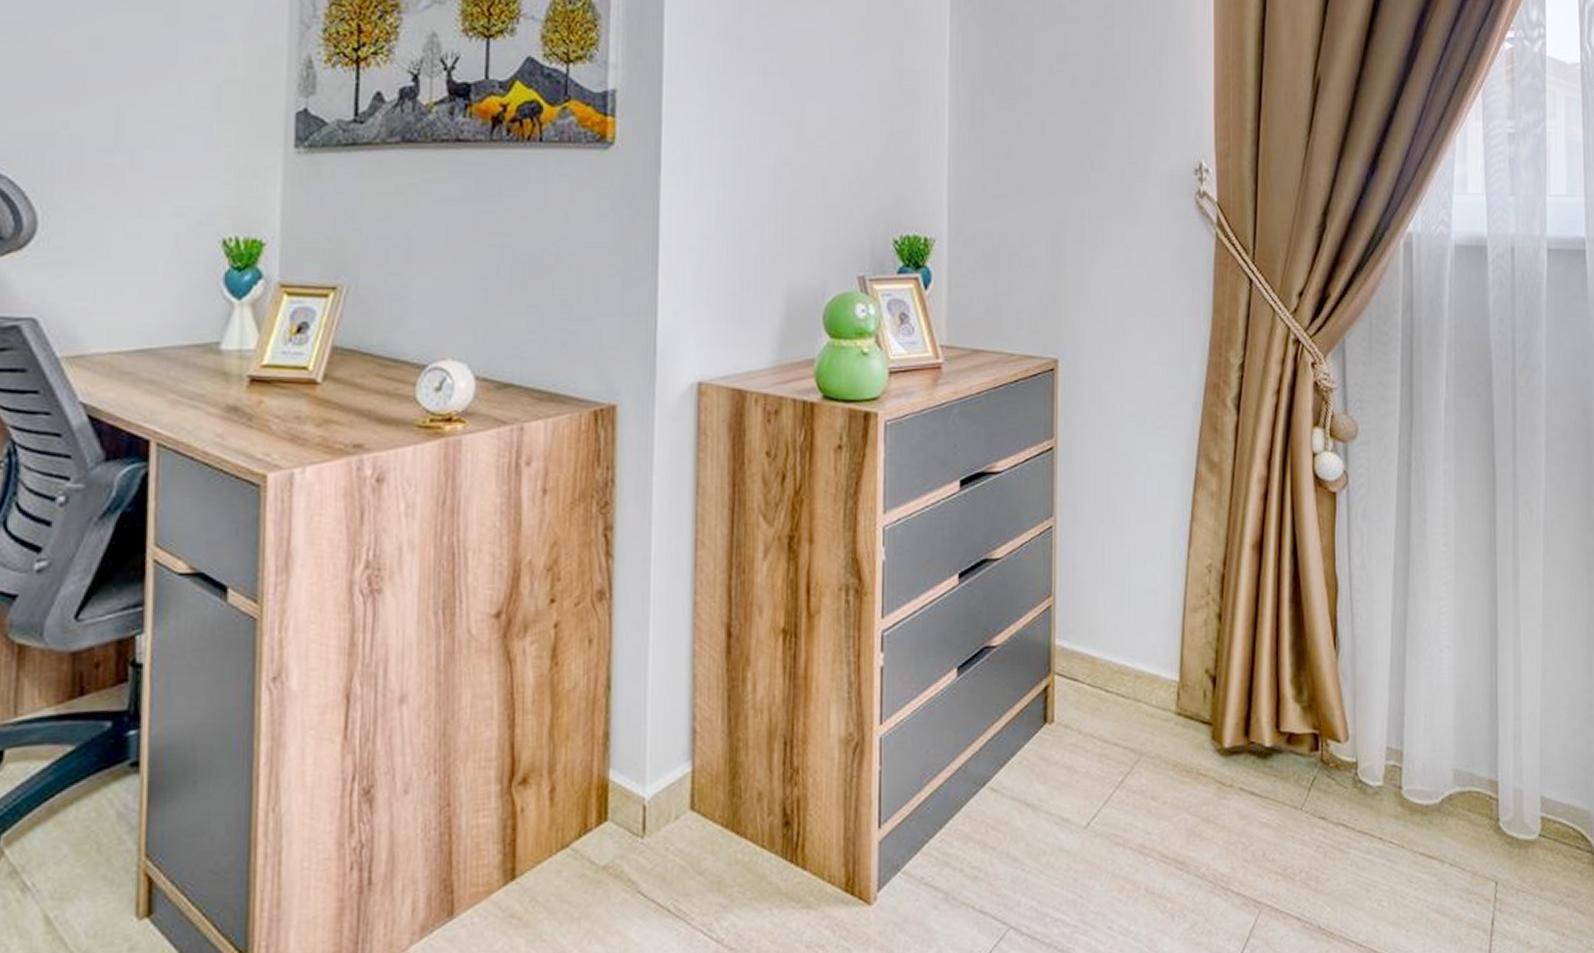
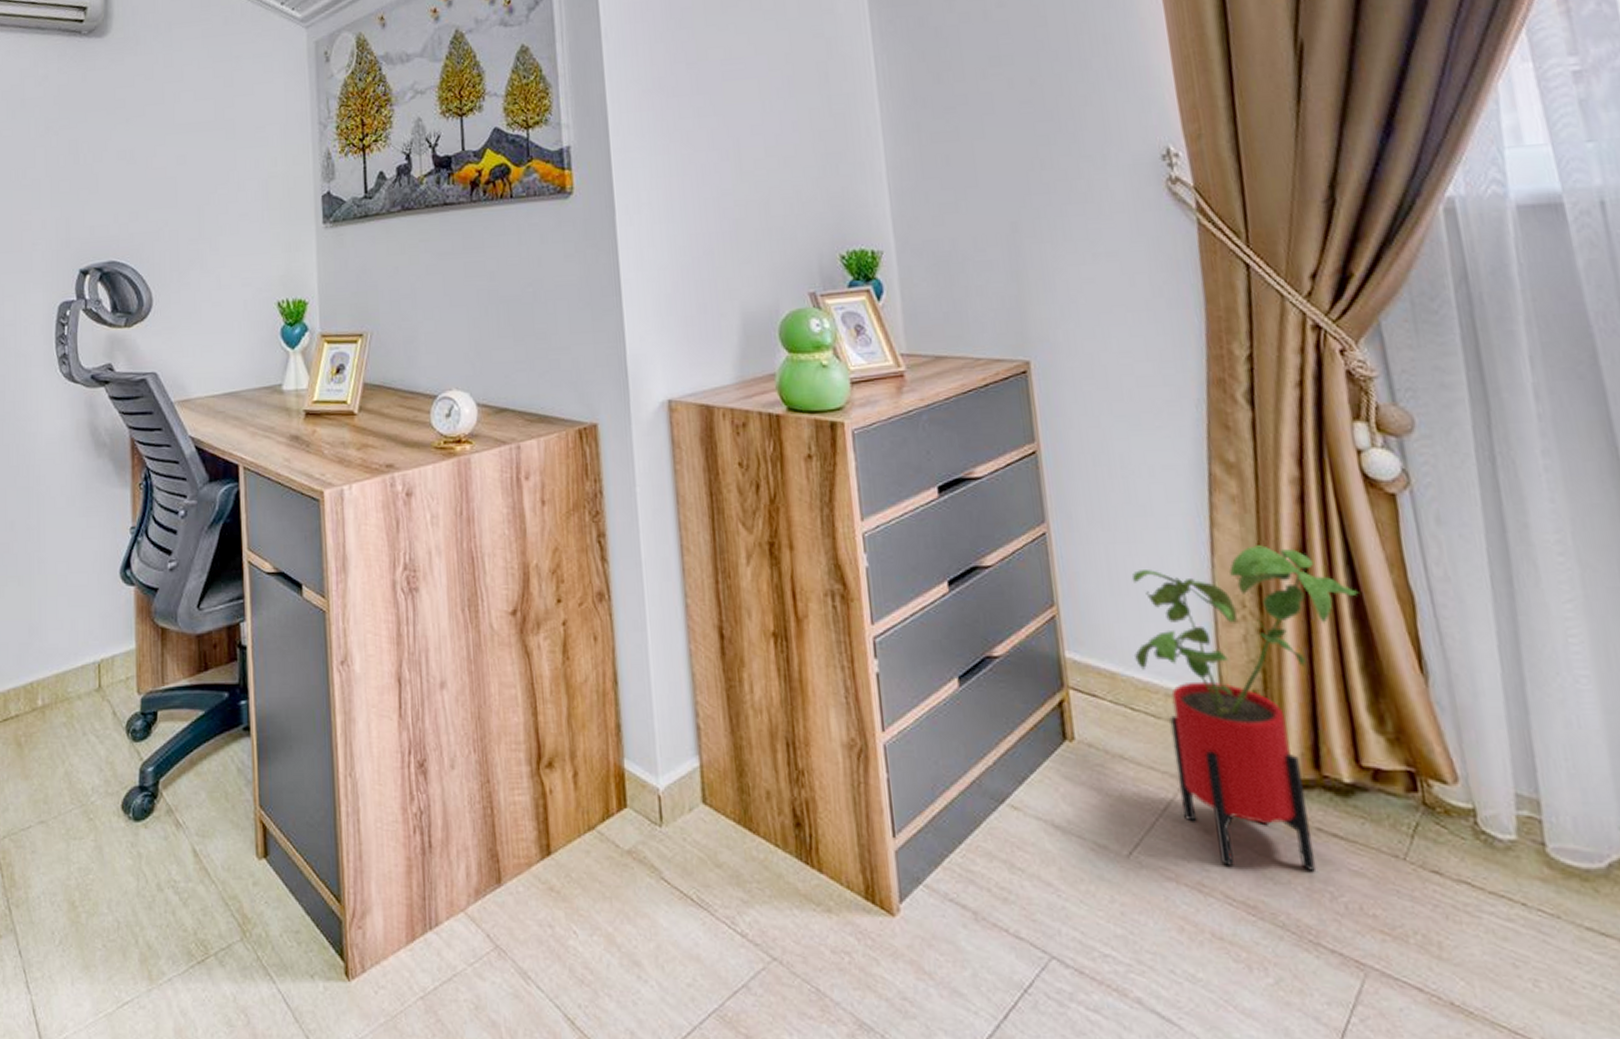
house plant: none [1115,538,1298,828] -> present [1131,545,1359,871]

